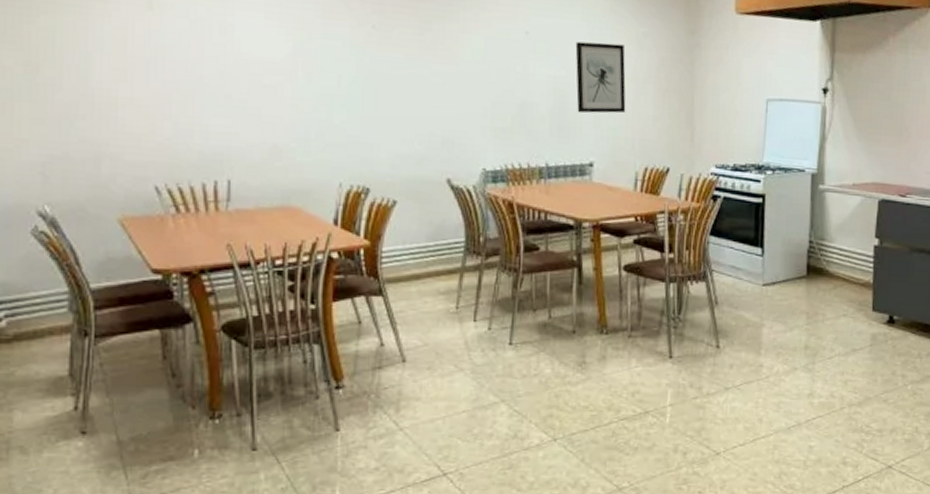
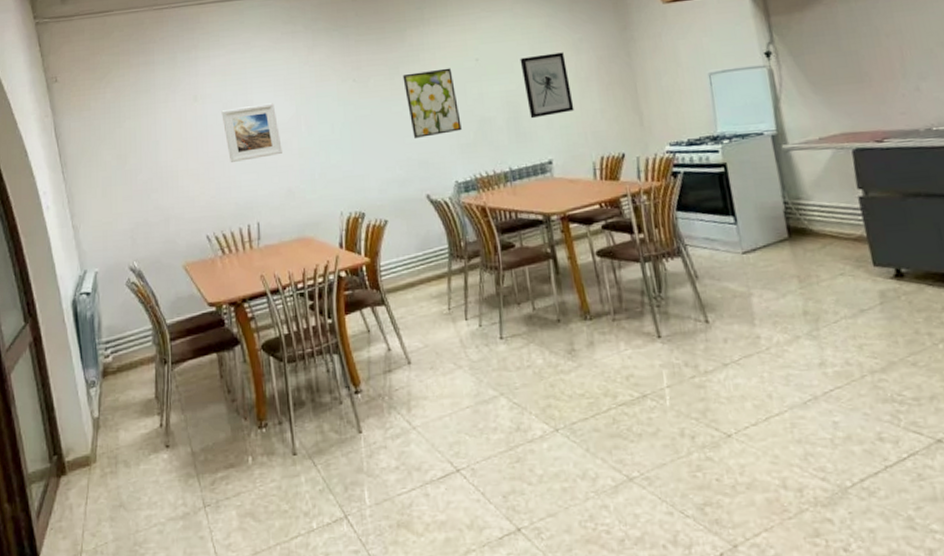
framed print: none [187,29,269,101] -> present [221,103,282,162]
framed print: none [435,32,499,113] -> present [402,68,462,138]

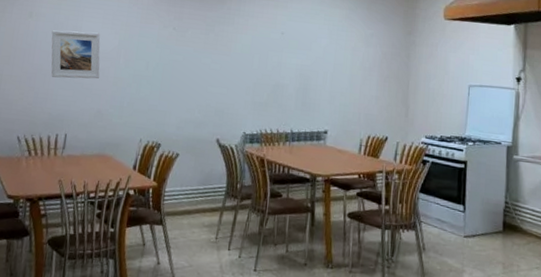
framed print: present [402,68,462,138] -> none [215,32,260,91]
wall art: present [520,52,574,119] -> none [317,40,356,94]

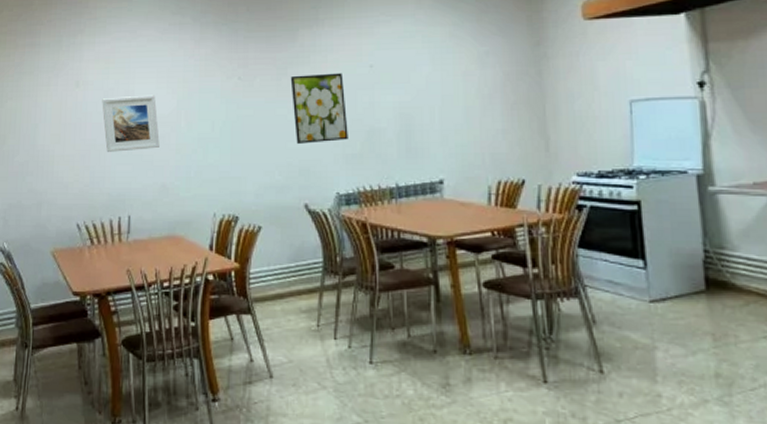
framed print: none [215,32,260,91] -> present [290,73,348,144]

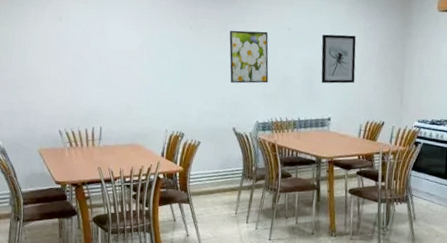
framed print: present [102,95,160,152] -> none [80,32,127,77]
wall art: none [418,65,473,134] -> present [321,34,356,84]

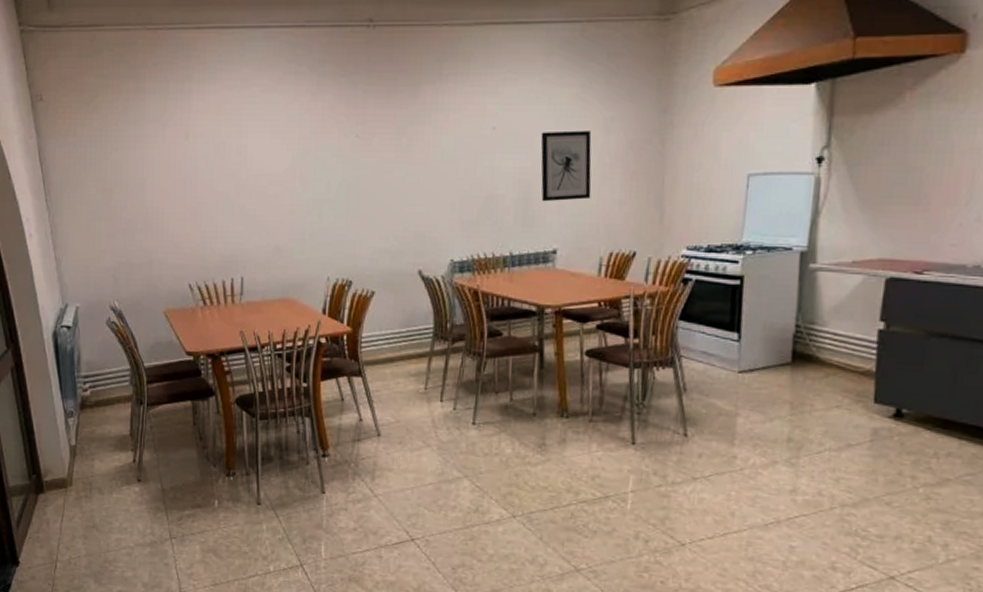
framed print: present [229,30,269,84] -> none [410,134,466,208]

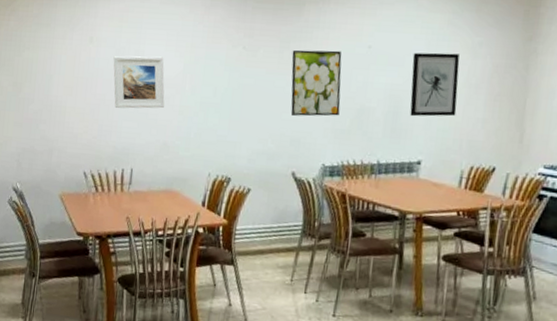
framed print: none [213,151,273,211] -> present [113,56,165,109]
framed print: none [410,134,466,208] -> present [290,49,342,117]

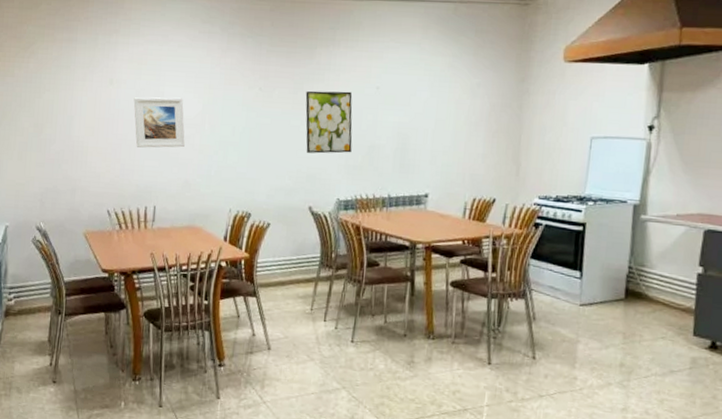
wall art: present [410,52,460,117] -> none [416,93,461,153]

